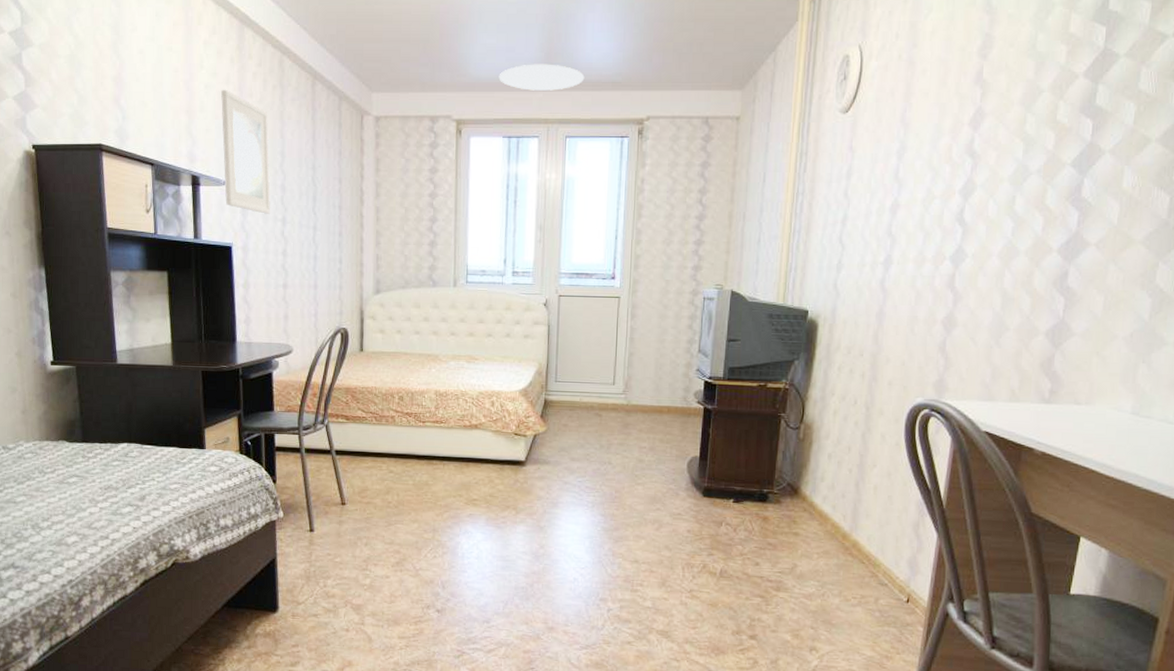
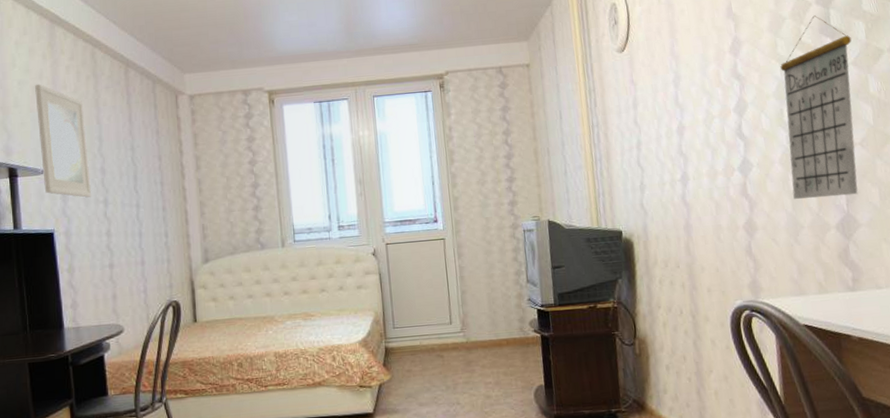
ceiling light: present [499,64,585,91] -> none [304,33,384,59]
calendar: none [1005,90,1116,301] -> present [780,15,858,199]

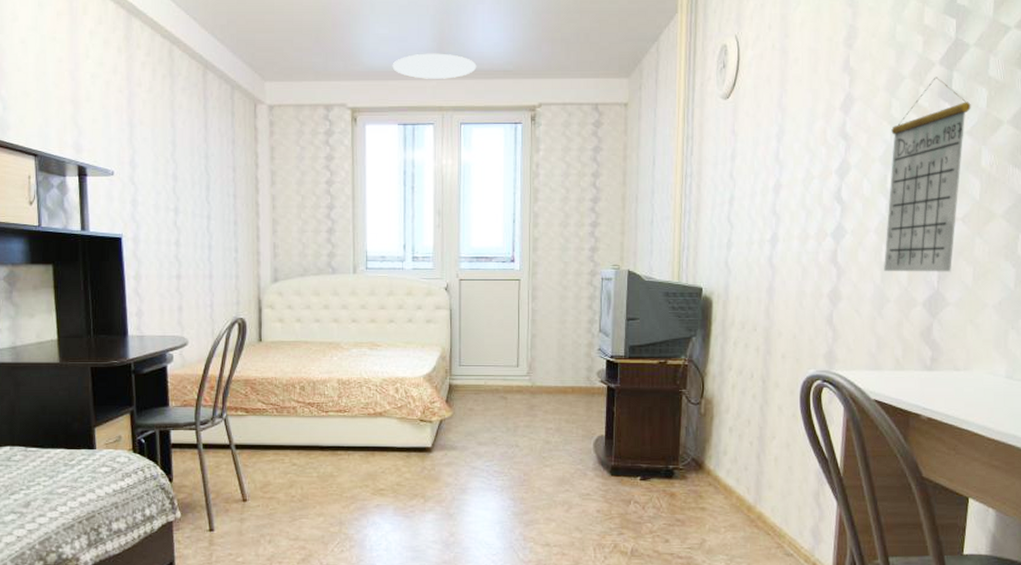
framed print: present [35,84,92,198] -> none [108,79,163,204]
ceiling light: none [304,33,384,59] -> present [392,53,477,79]

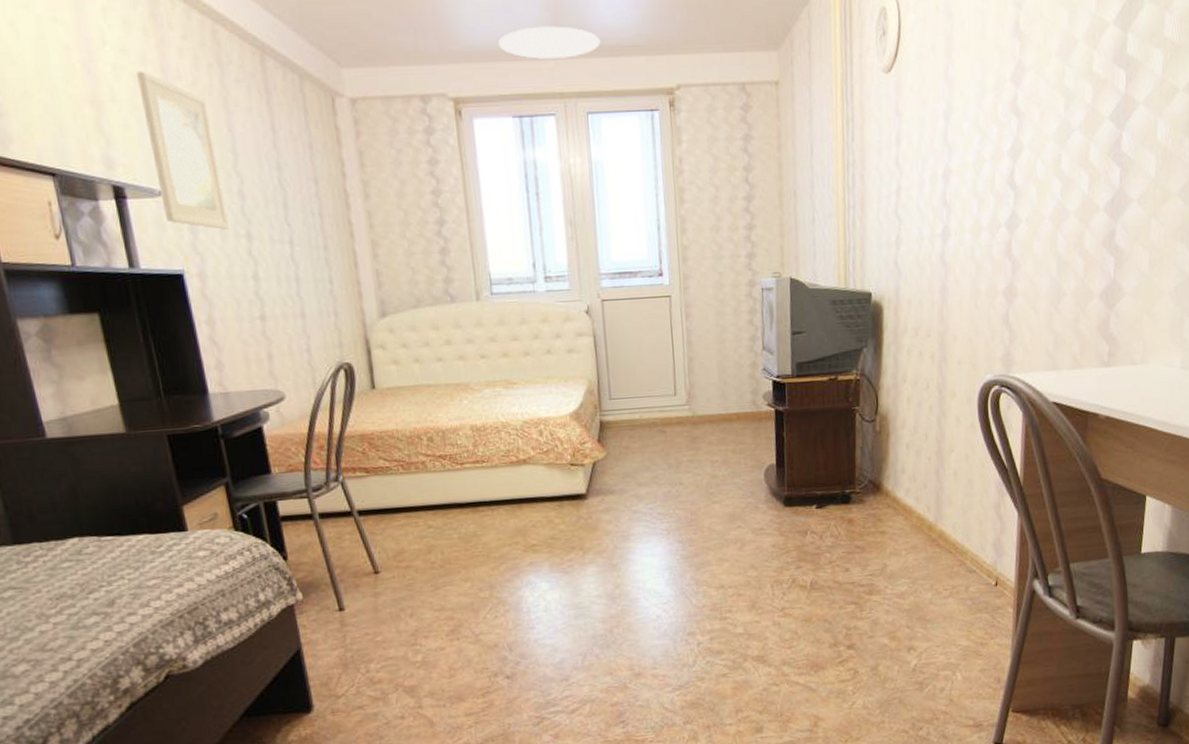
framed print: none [108,79,163,204] -> present [137,70,230,230]
calendar: present [884,77,971,272] -> none [1060,39,1146,262]

